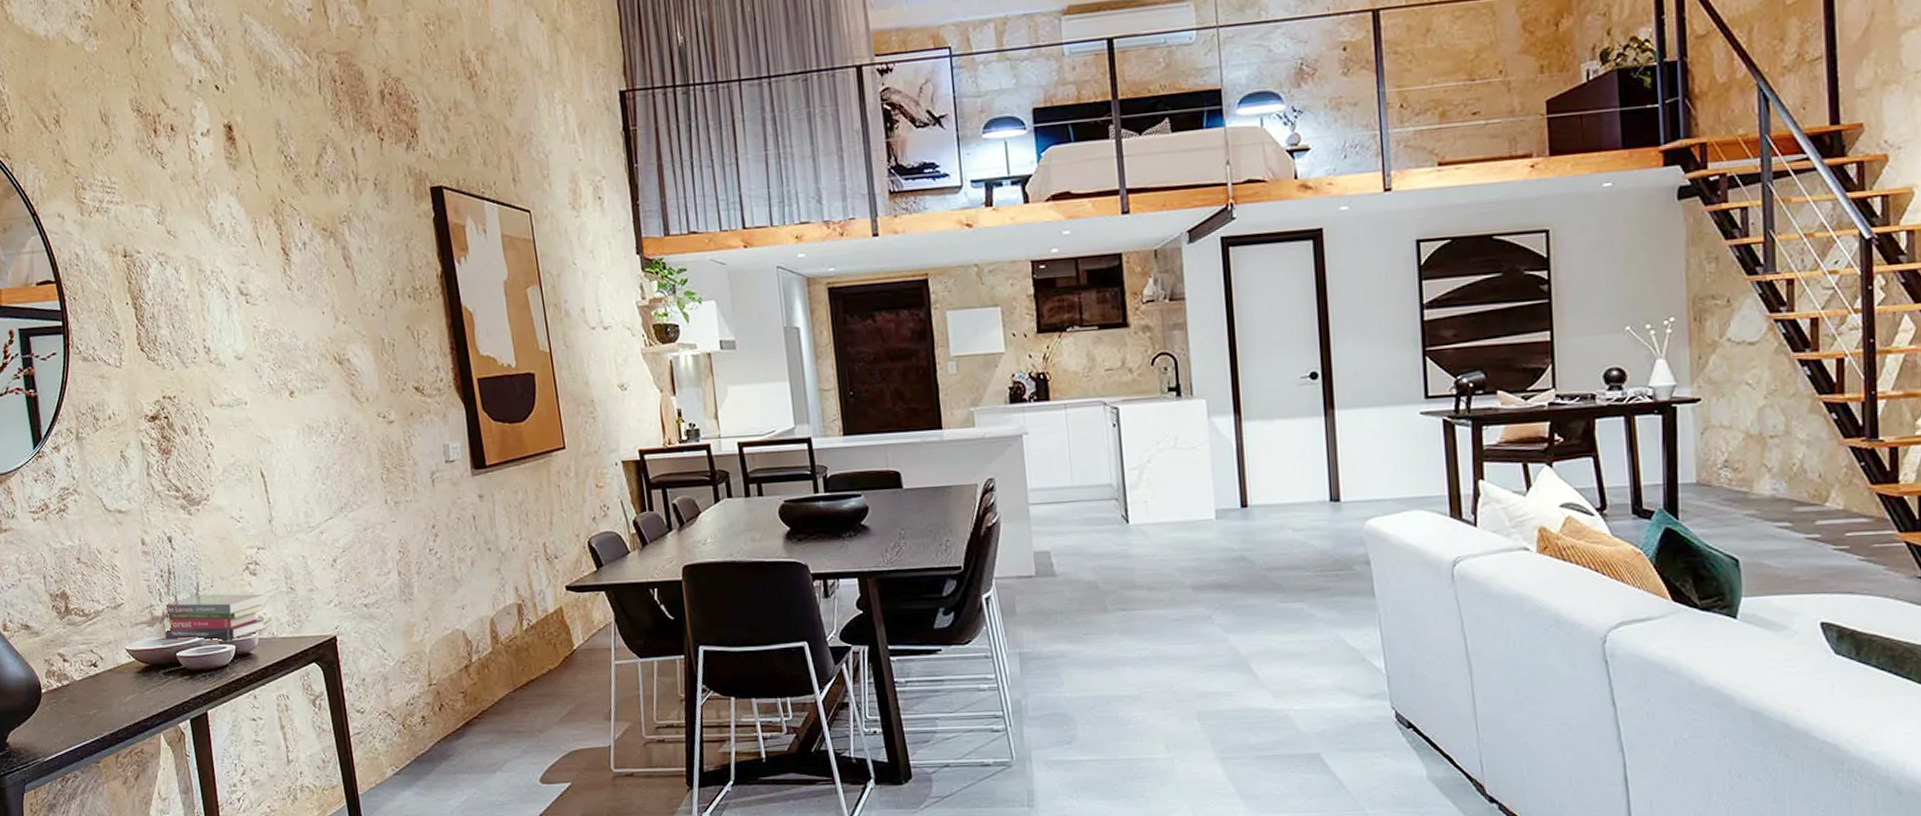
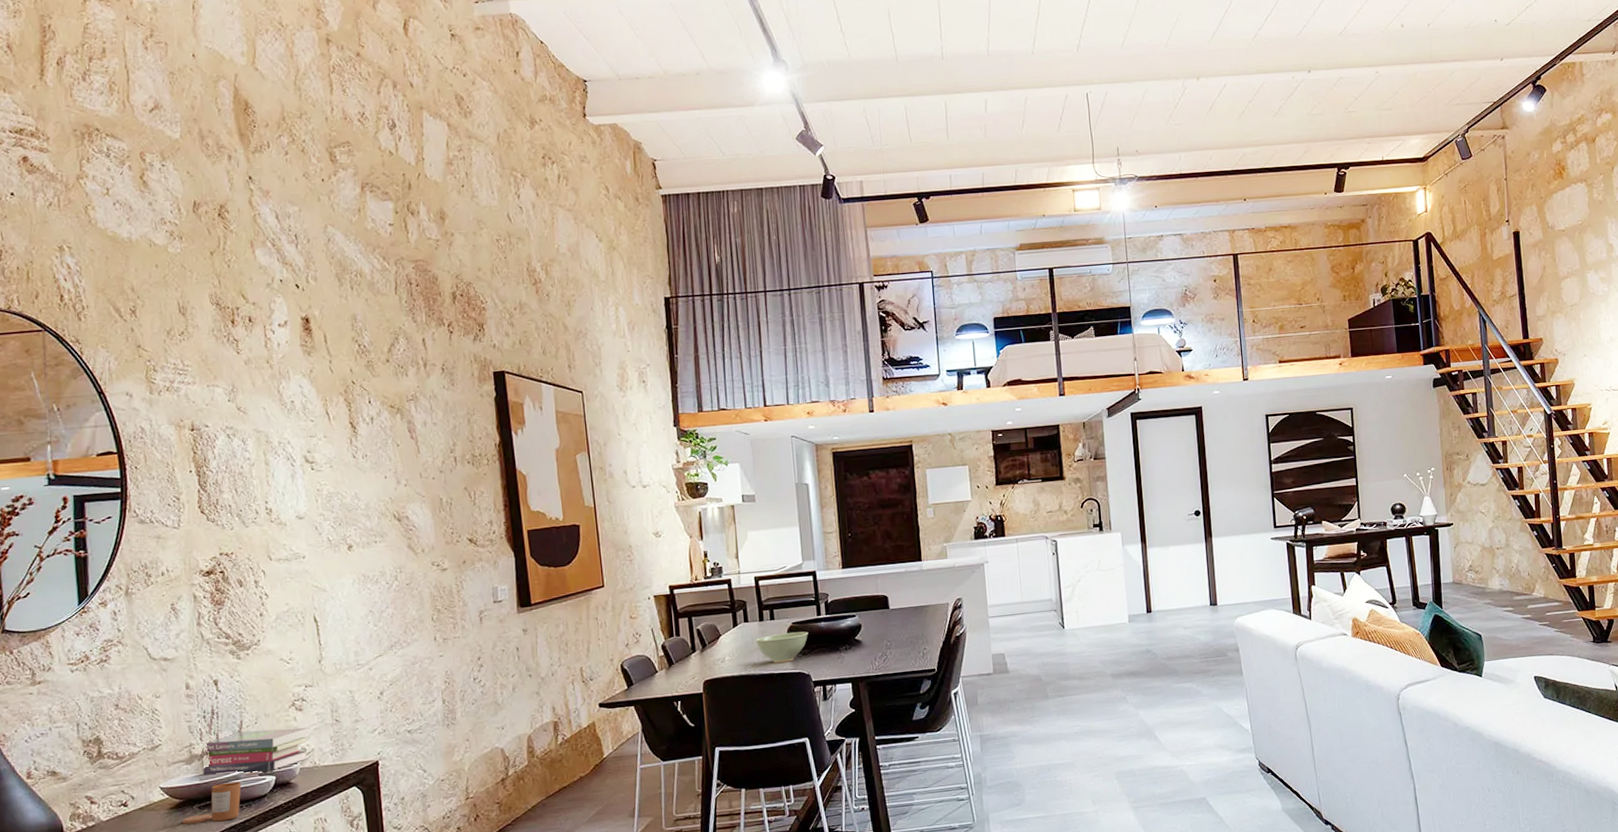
candle: none [149,648,204,692] -> present [181,781,242,825]
bowl: none [741,512,805,550] -> present [755,631,809,664]

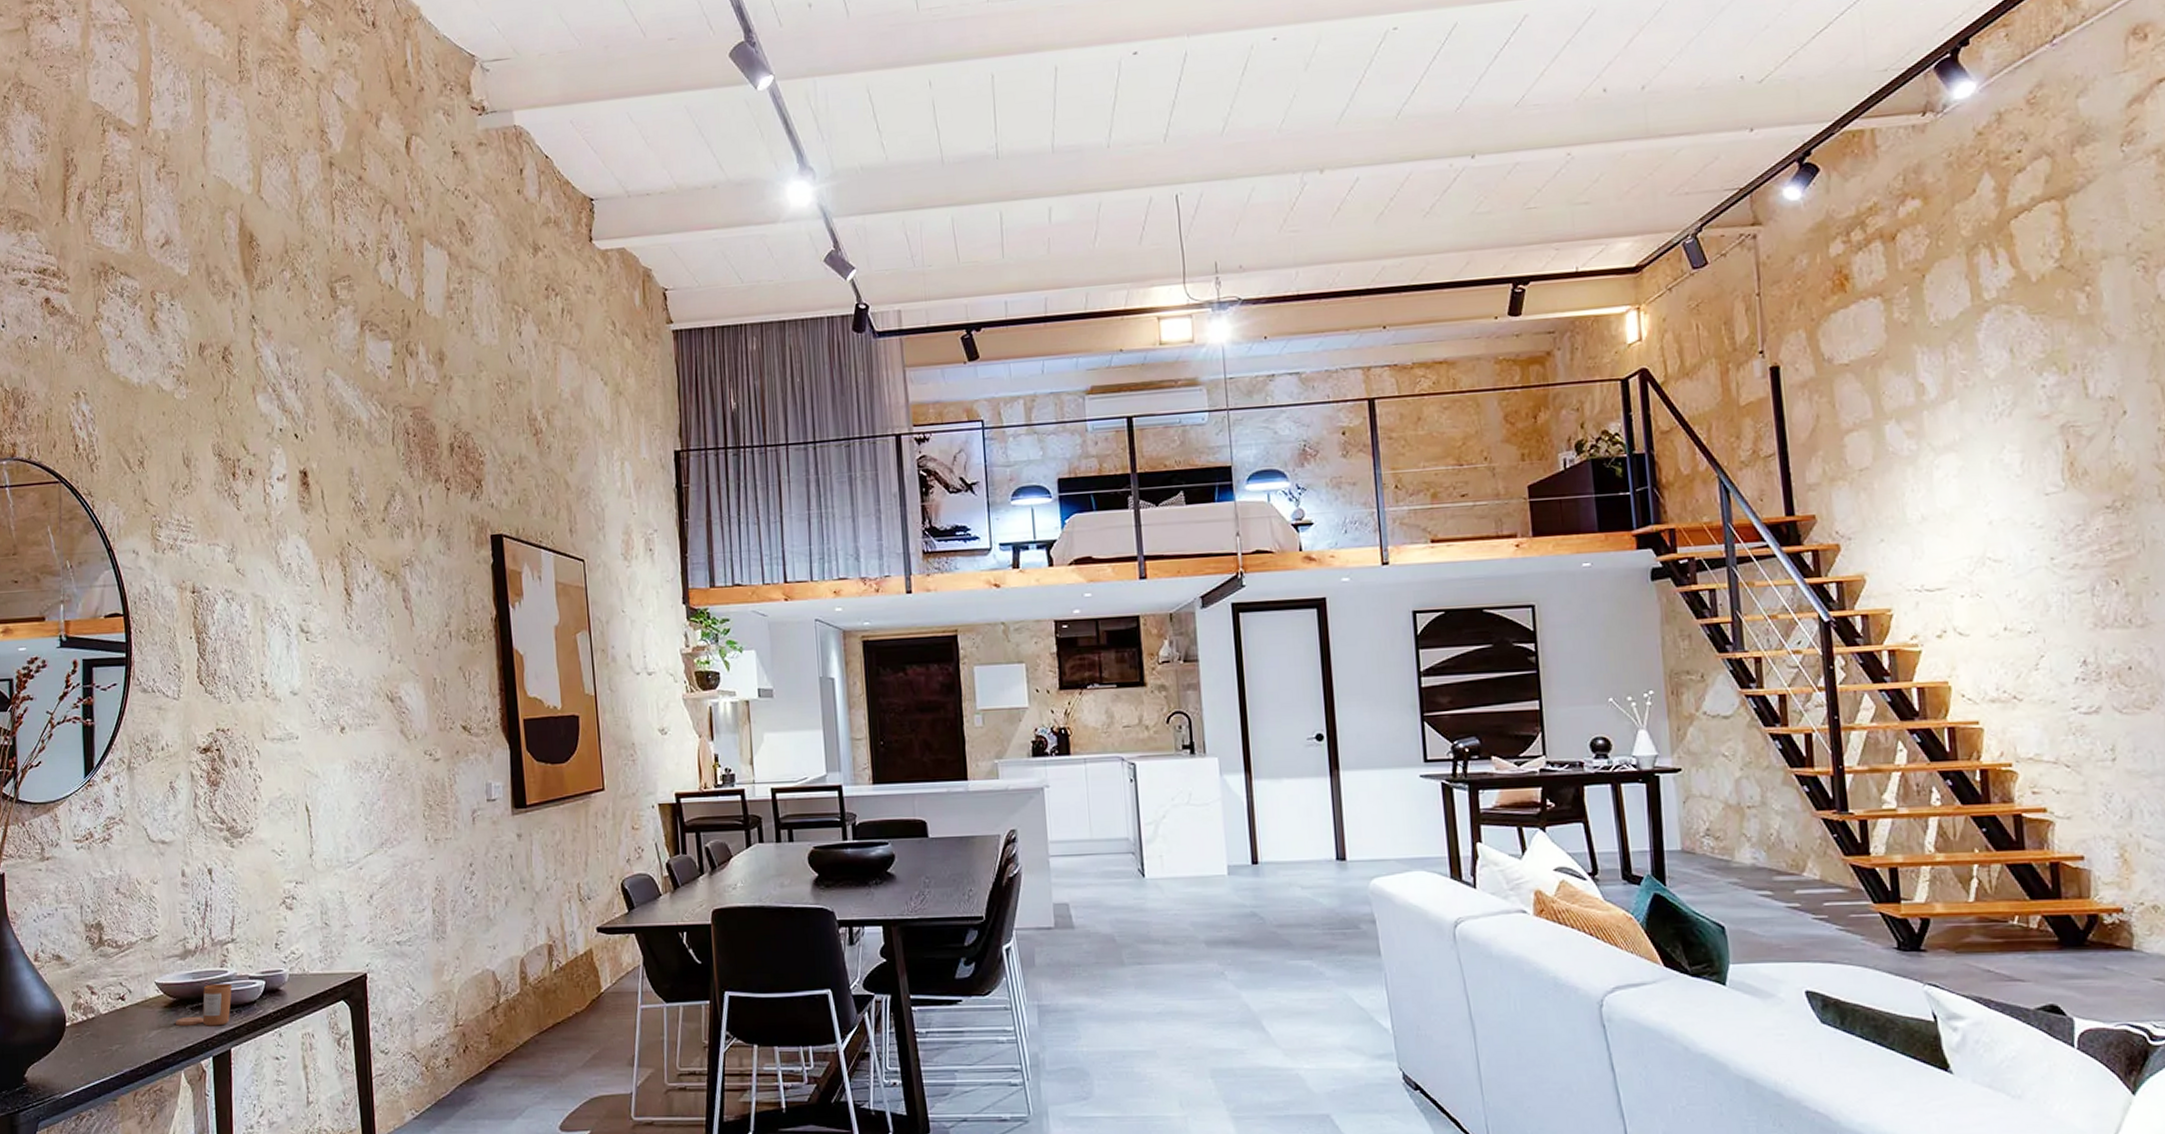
books: present [202,727,310,776] -> none [196,927,300,976]
bowl: present [755,631,809,664] -> none [771,858,833,896]

